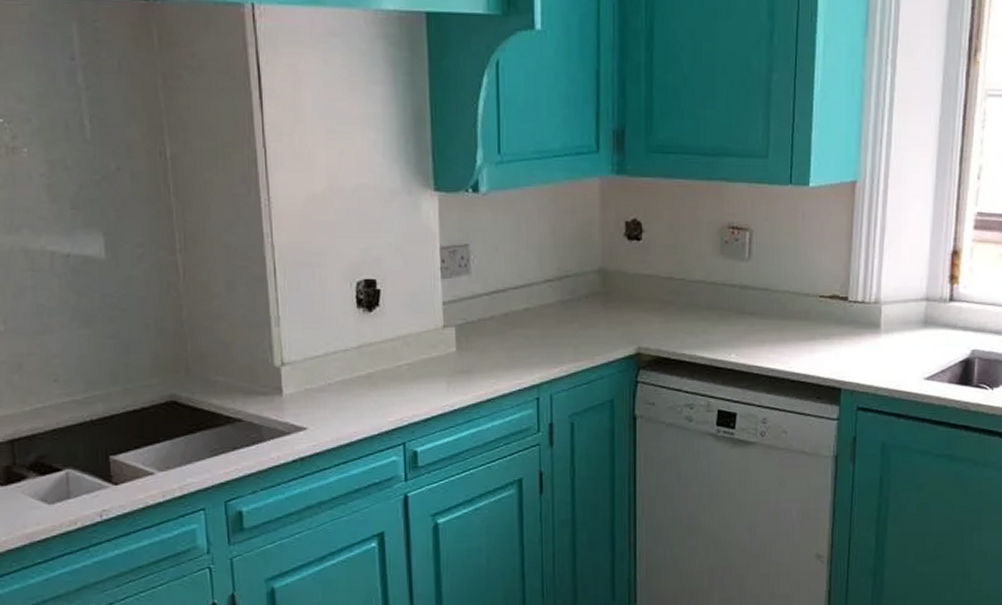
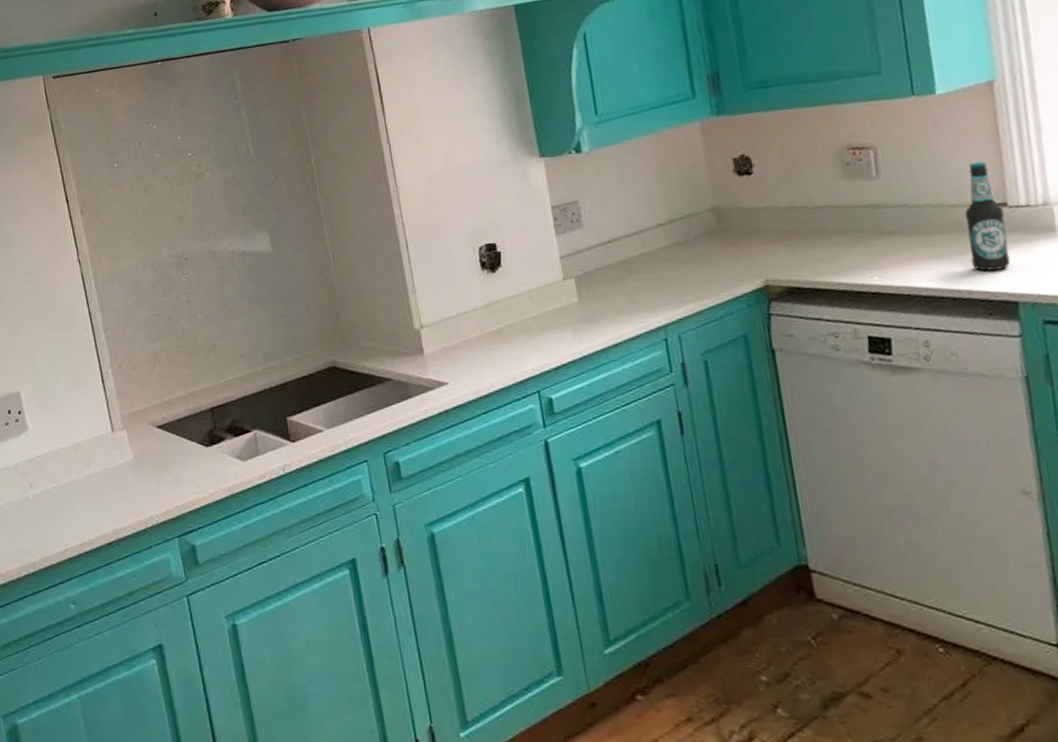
bottle: none [812,257,845,358] -> present [964,161,1011,272]

